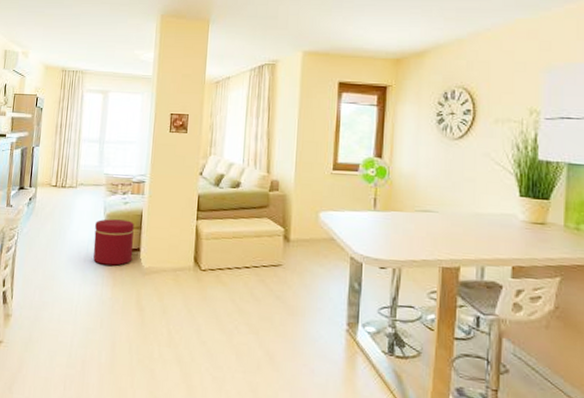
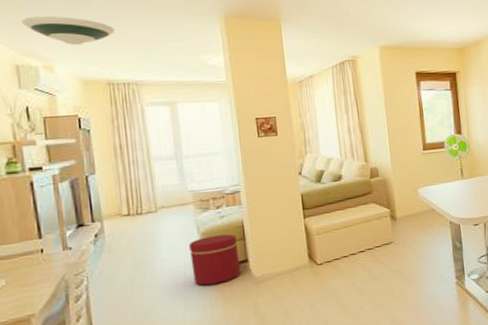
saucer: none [15,12,76,37] -> present [22,16,115,46]

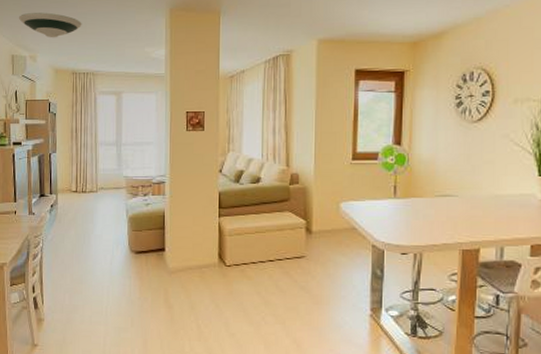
ottoman: present [189,234,241,286] -> none [118,221,158,266]

